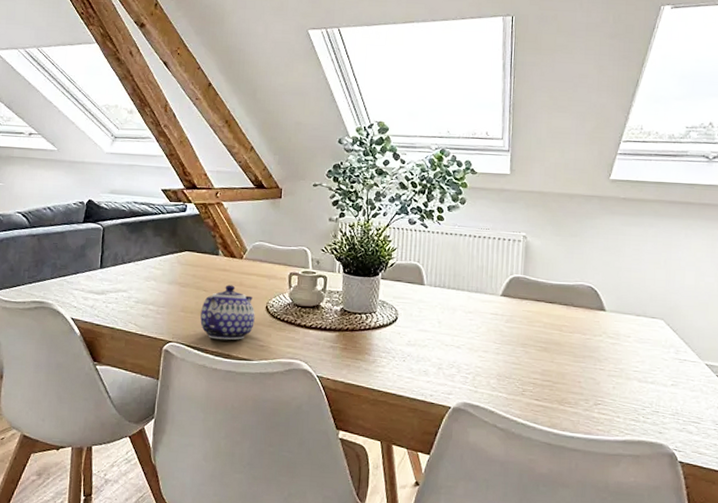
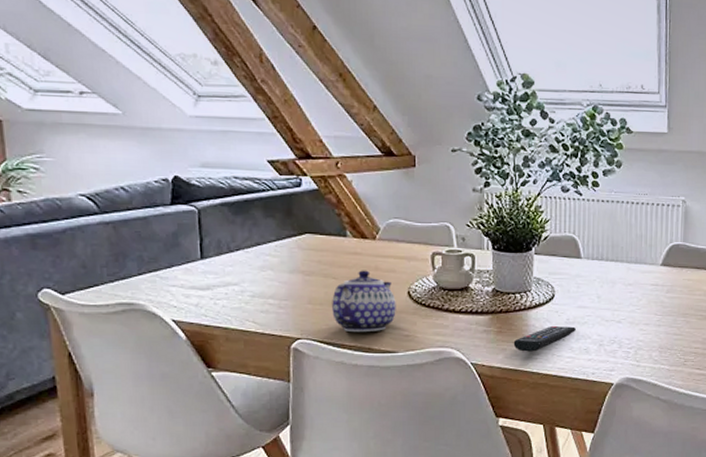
remote control: none [357,346,416,370] -> present [513,325,576,352]

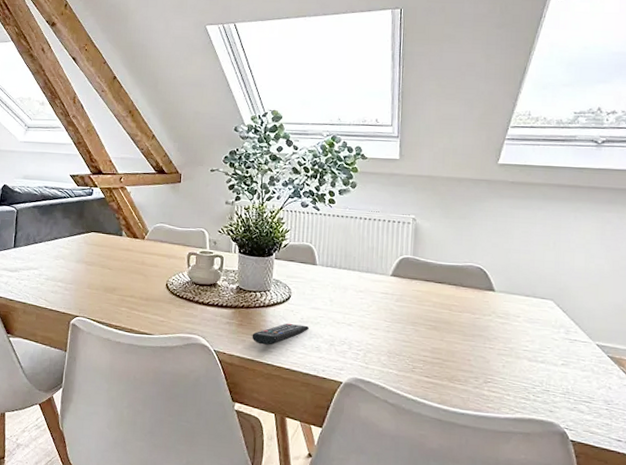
teapot: present [332,270,396,333] -> none [105,263,156,316]

